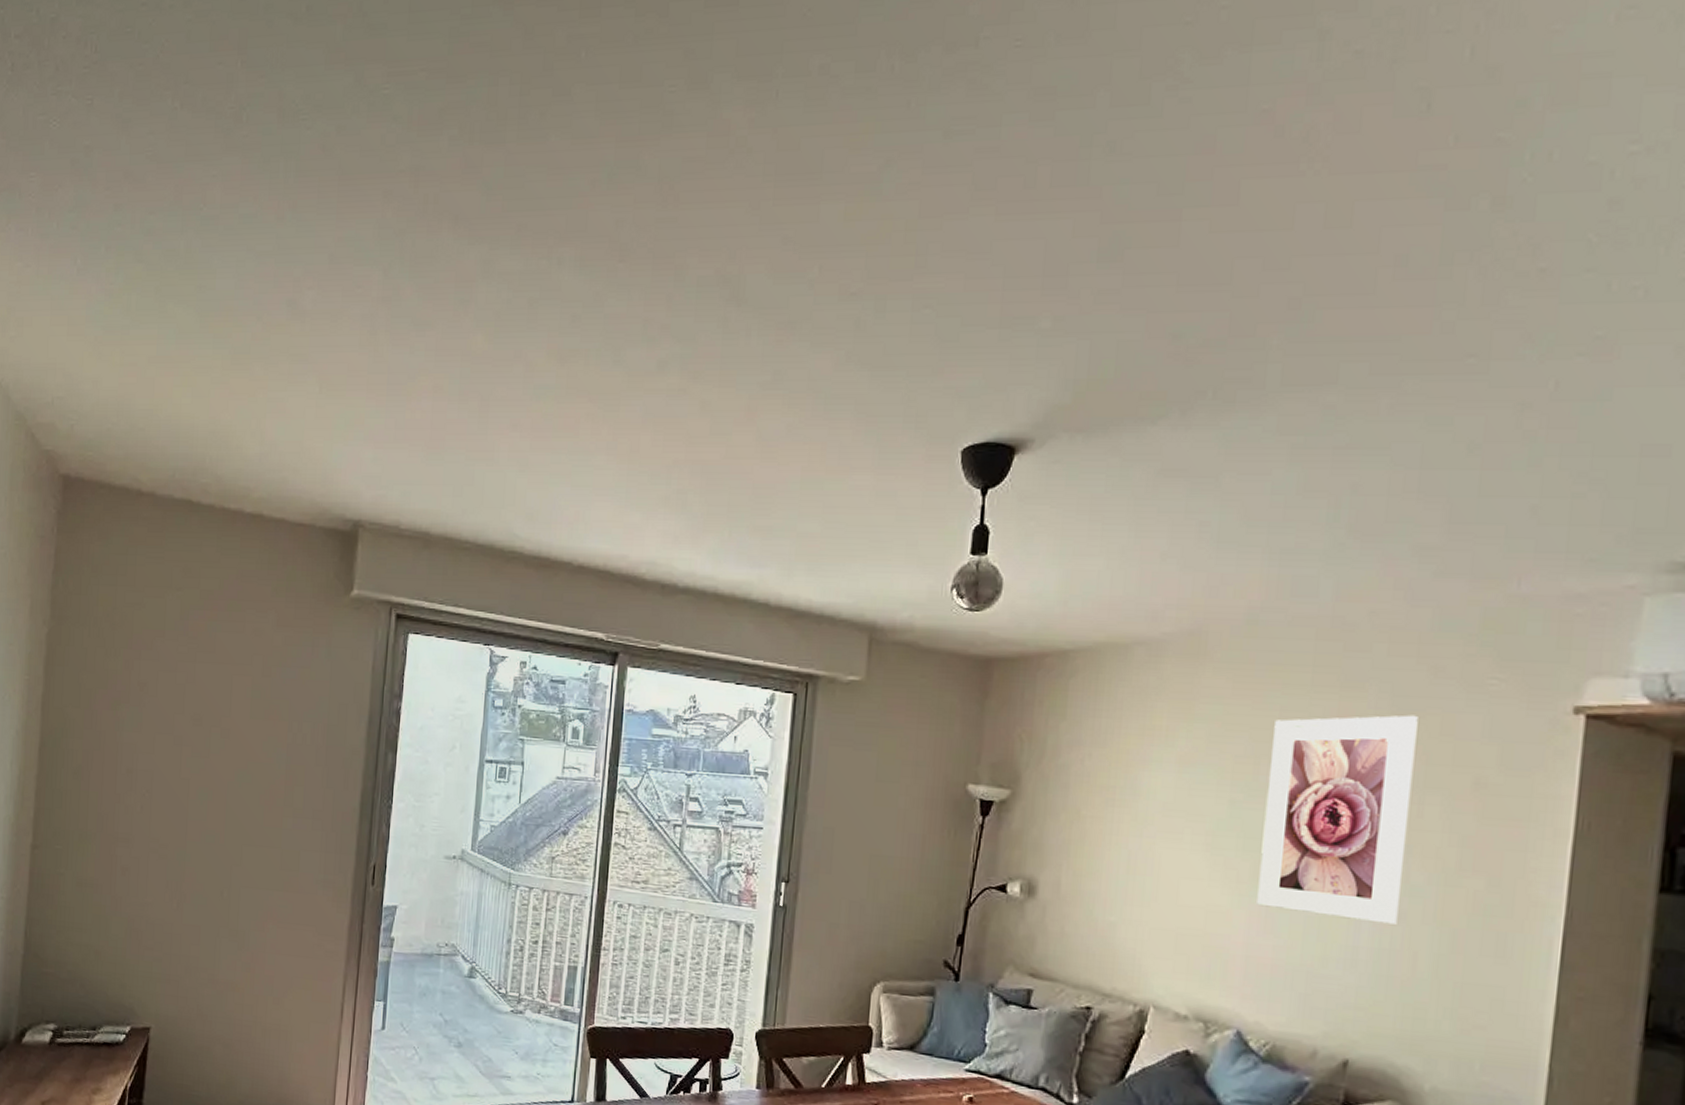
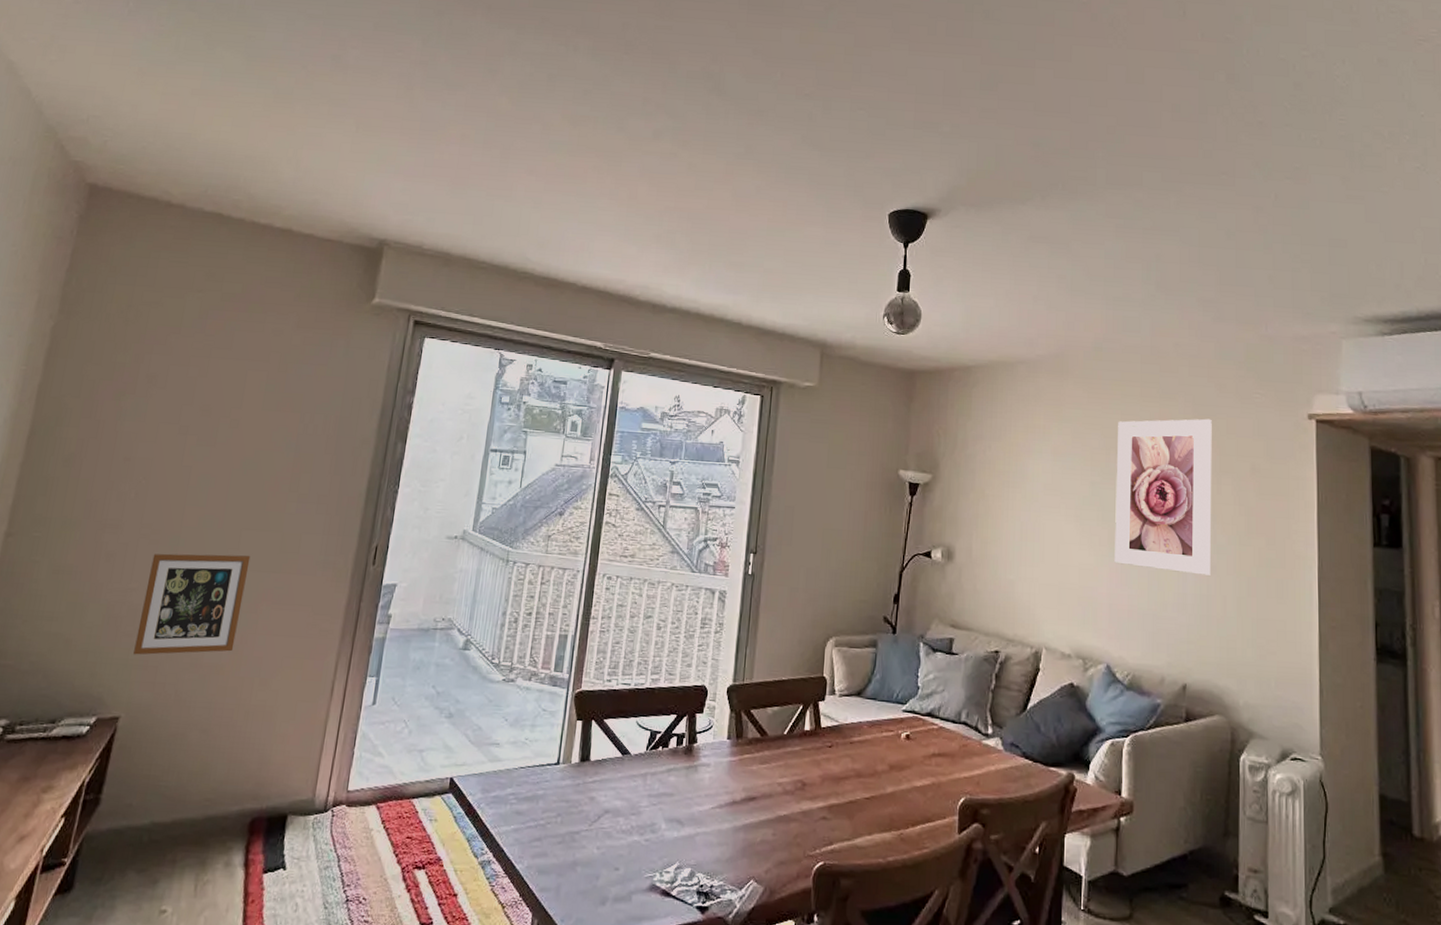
picture frame: none [156,868,253,969] -> present [133,553,251,655]

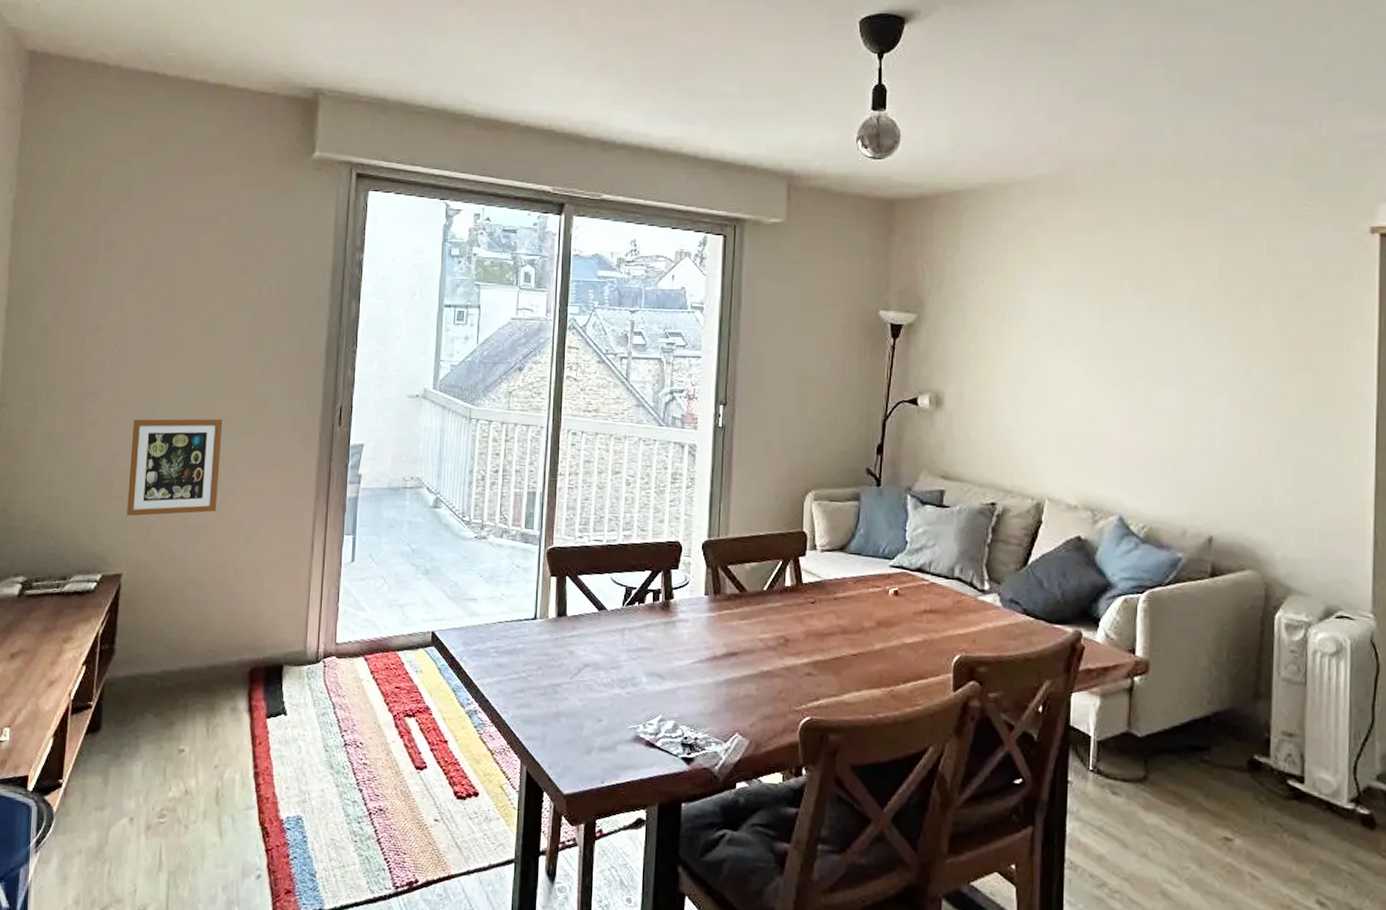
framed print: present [1114,418,1212,575] -> none [1129,238,1249,417]

